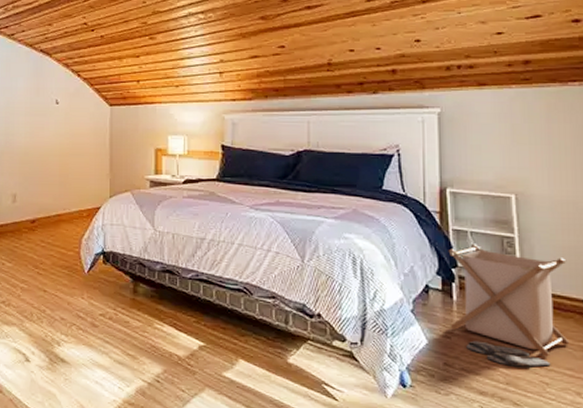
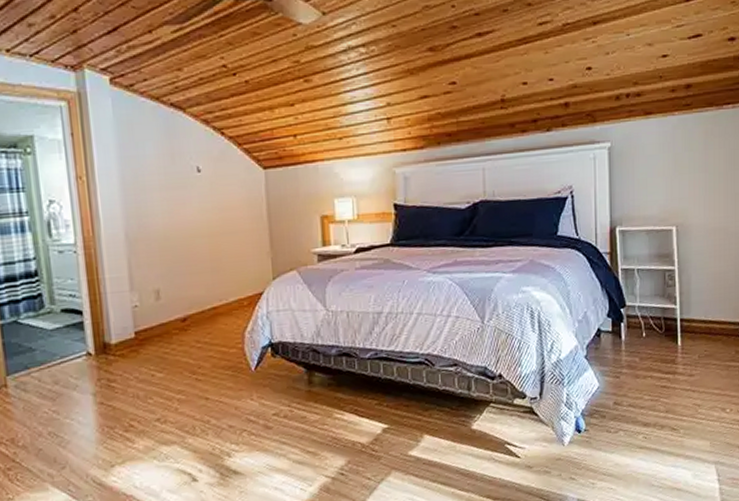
laundry basket: present [448,243,570,357] -> none [617,280,718,381]
slippers: present [466,340,551,368] -> none [633,375,702,395]

